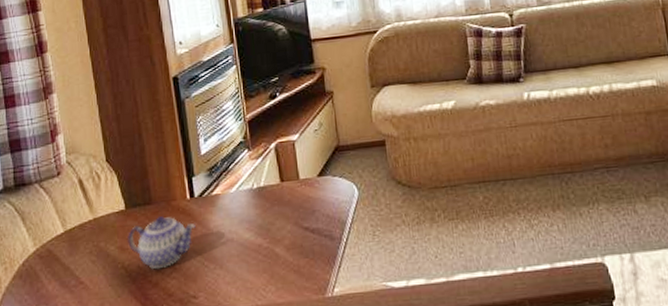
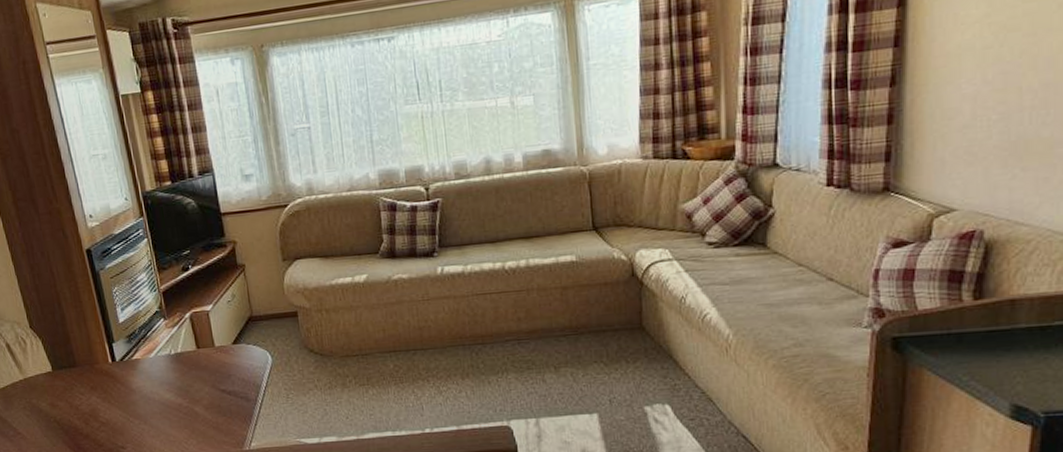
teapot: present [128,215,196,270] -> none [57,376,119,424]

